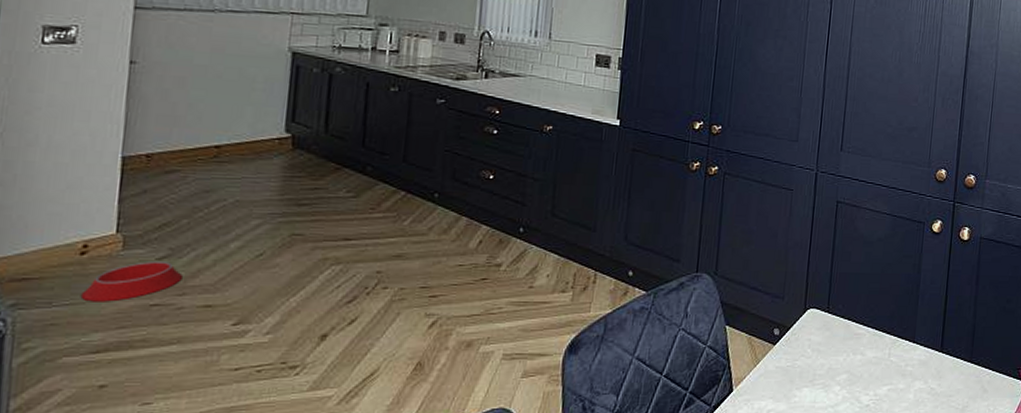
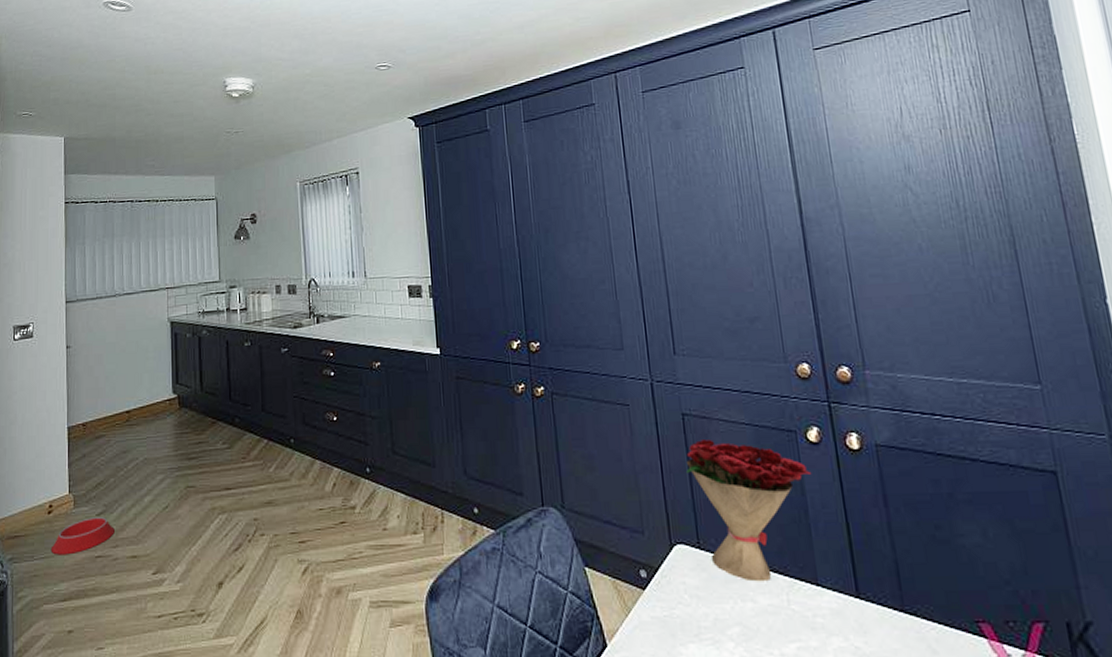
flower bouquet: none [831,224,928,339] -> present [686,440,811,582]

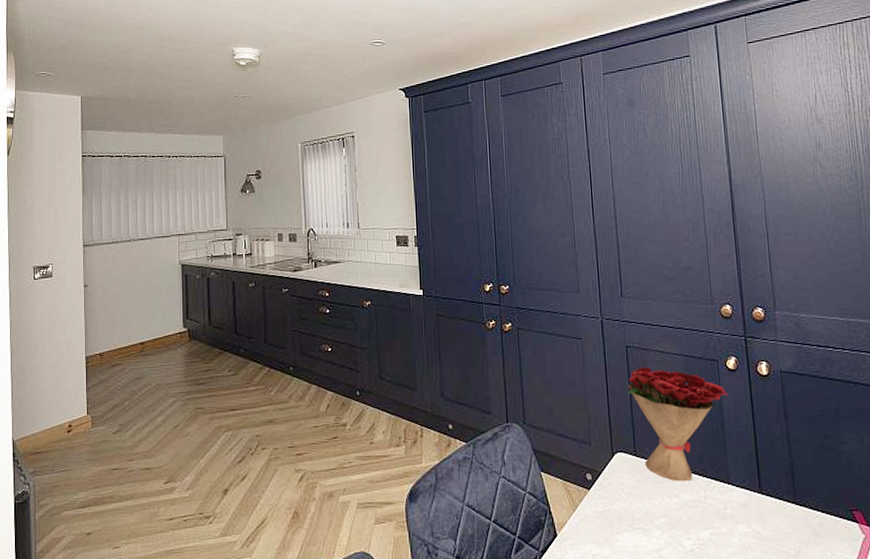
pet bowl: present [50,517,115,555] -> none [70,435,129,468]

